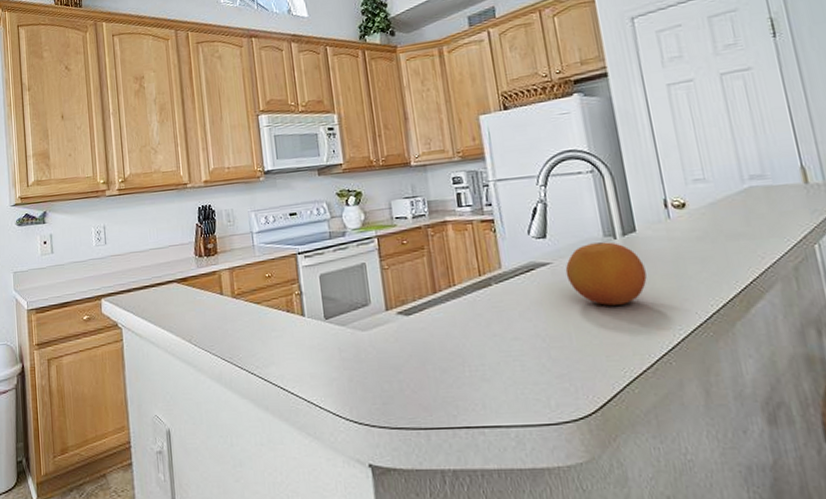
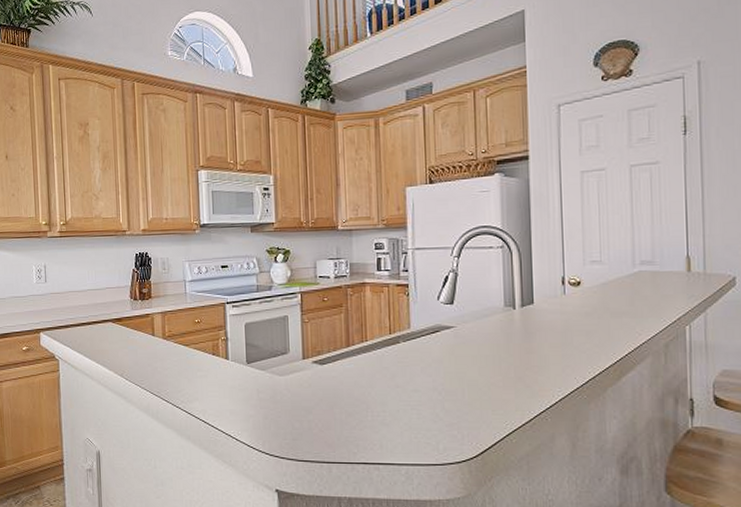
fruit: present [565,242,647,306] -> none [466,311,537,367]

